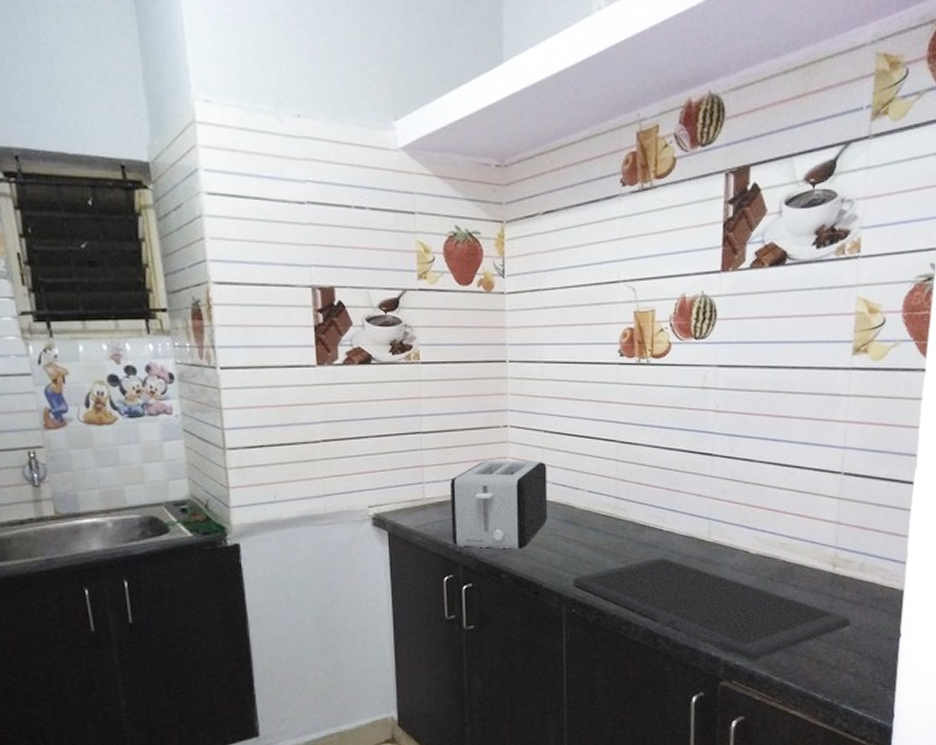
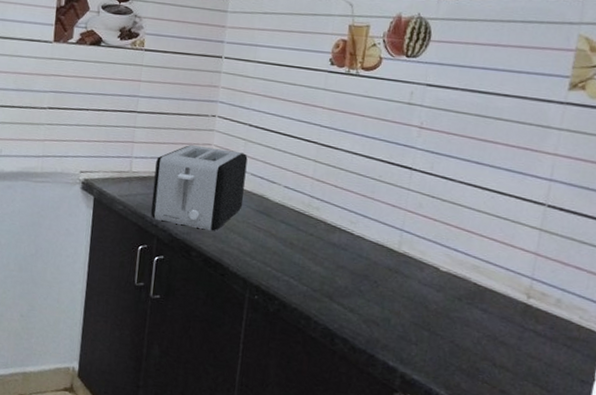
cutting board: present [573,558,851,661] -> none [258,260,541,379]

